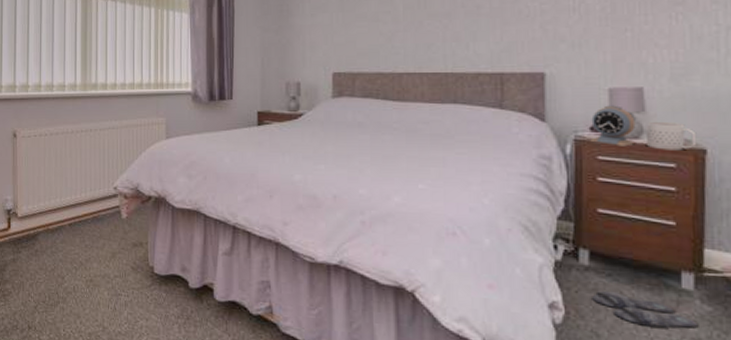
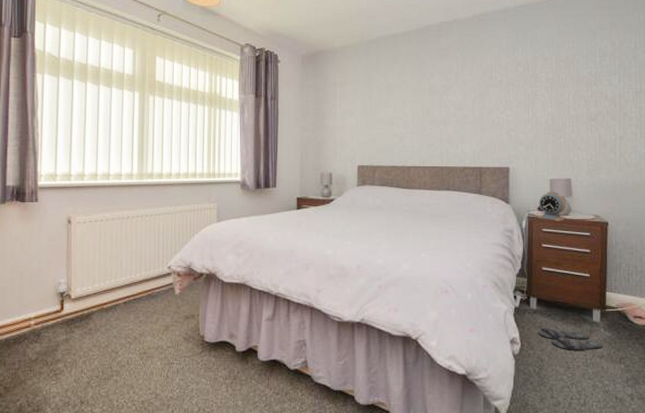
mug: present [646,121,697,151] -> none [573,202,603,223]

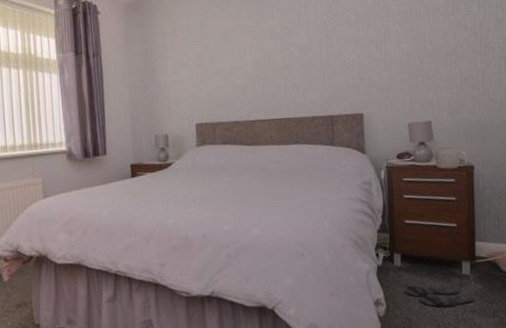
alarm clock: present [538,191,566,221] -> none [397,136,429,169]
mug: none [573,202,603,223] -> present [434,146,468,169]

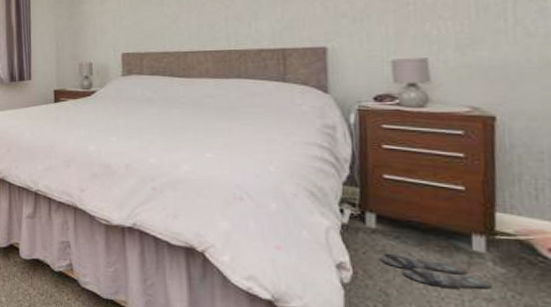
mug: present [434,146,468,169] -> none [432,90,486,118]

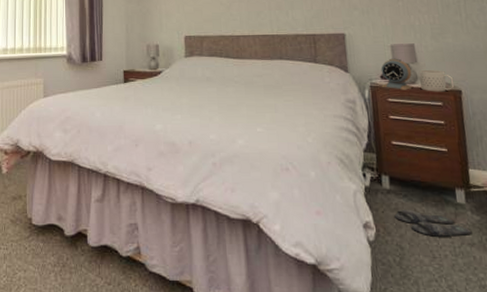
alarm clock: none [374,76,422,115] -> present [380,58,414,90]
mug: none [432,90,486,118] -> present [419,69,455,92]

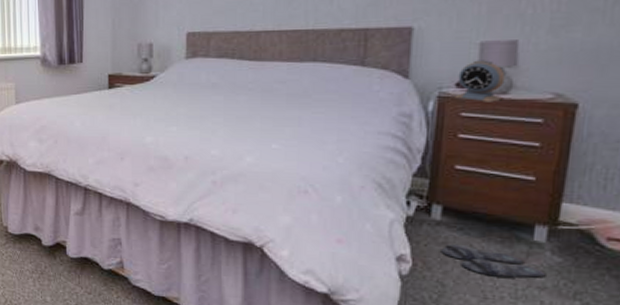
mug: present [419,69,455,92] -> none [515,75,570,105]

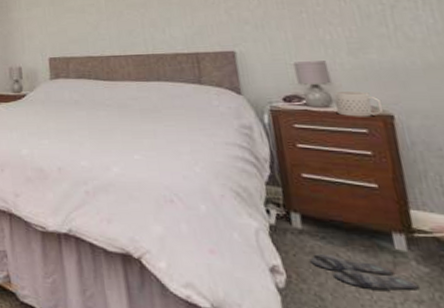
alarm clock: present [455,60,506,102] -> none [282,78,328,115]
mug: none [515,75,570,105] -> present [333,90,384,117]

